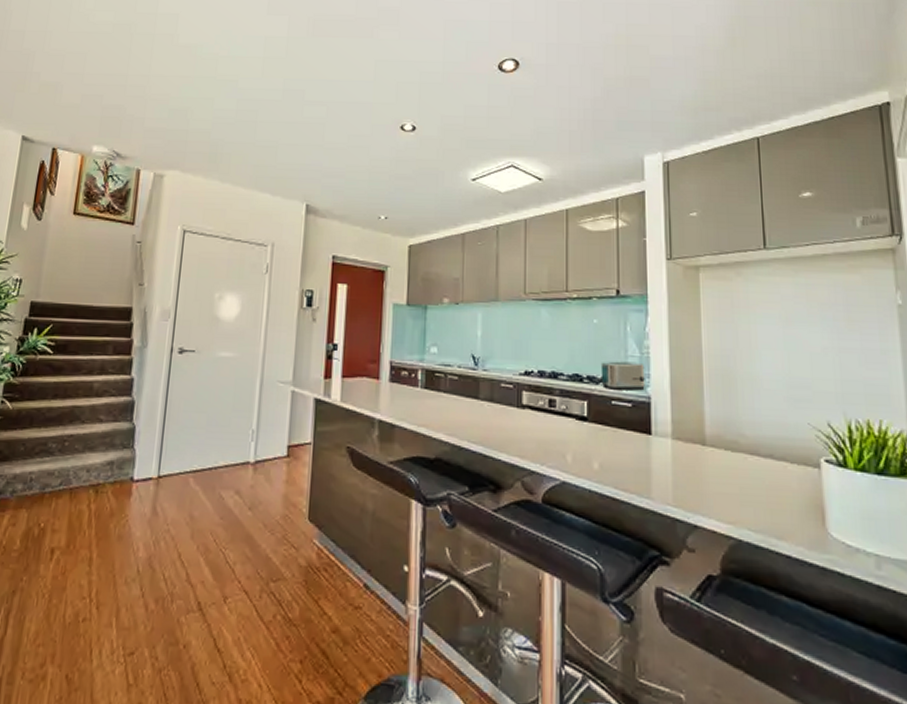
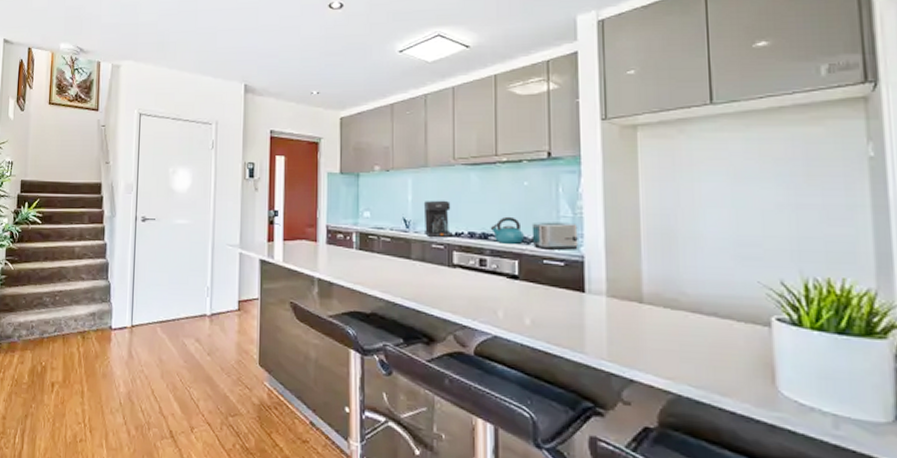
coffee maker: none [493,336,524,377] -> present [423,200,454,238]
kettle: none [560,354,594,385] -> present [490,216,525,245]

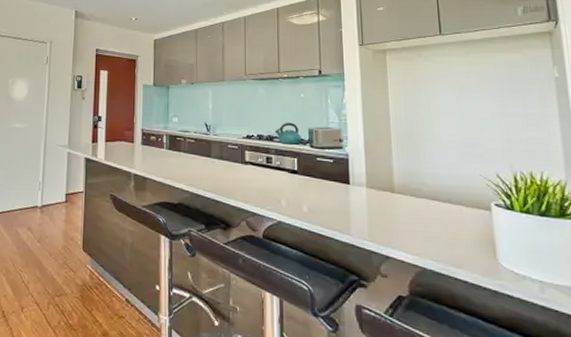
coffee maker: present [423,200,454,238] -> none [221,108,246,140]

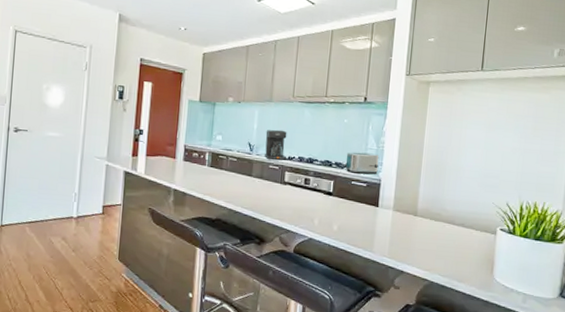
coffee maker: none [221,108,246,140] -> present [265,129,287,160]
kettle: present [274,122,302,146] -> none [315,146,341,169]

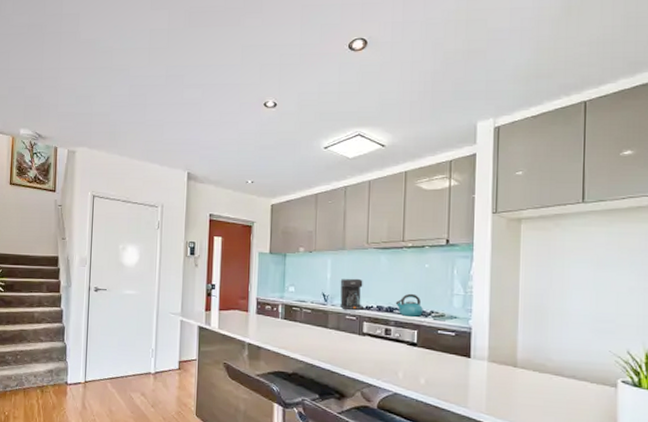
kettle: none [315,146,341,169] -> present [395,293,424,318]
toaster: present [346,151,379,175] -> none [429,298,468,323]

